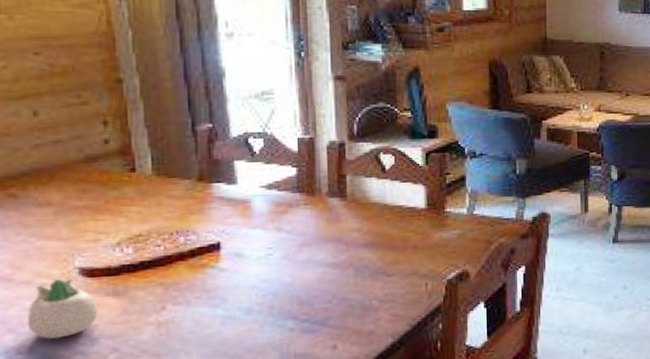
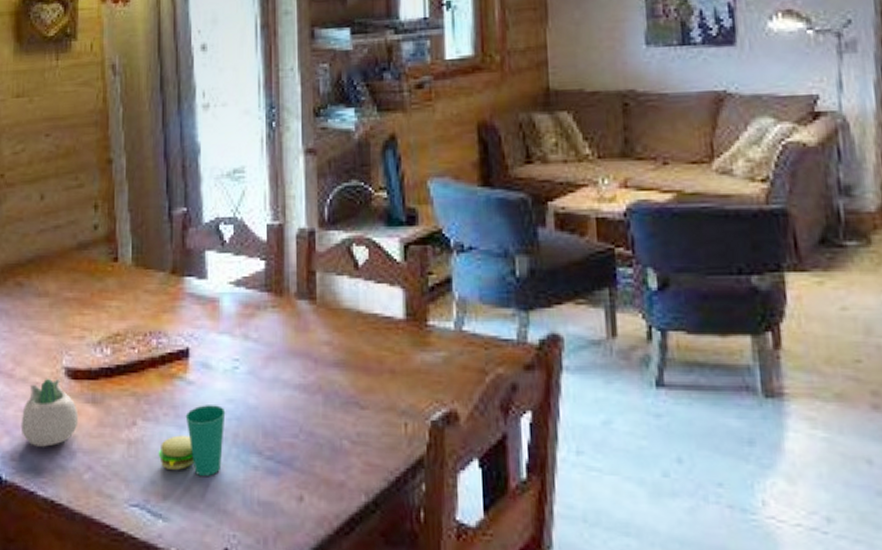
cup: none [191,285,261,342] -> present [158,405,226,476]

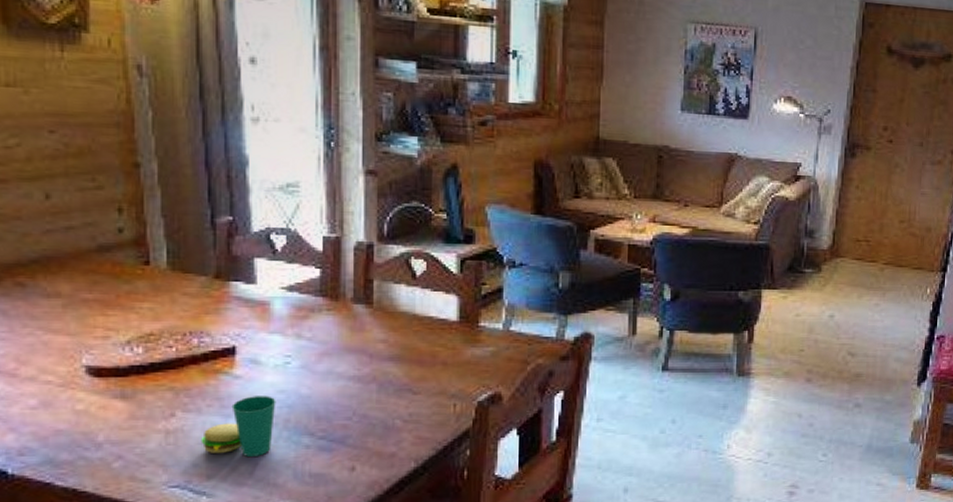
succulent planter: present [20,378,79,447] -> none [30,376,105,441]

